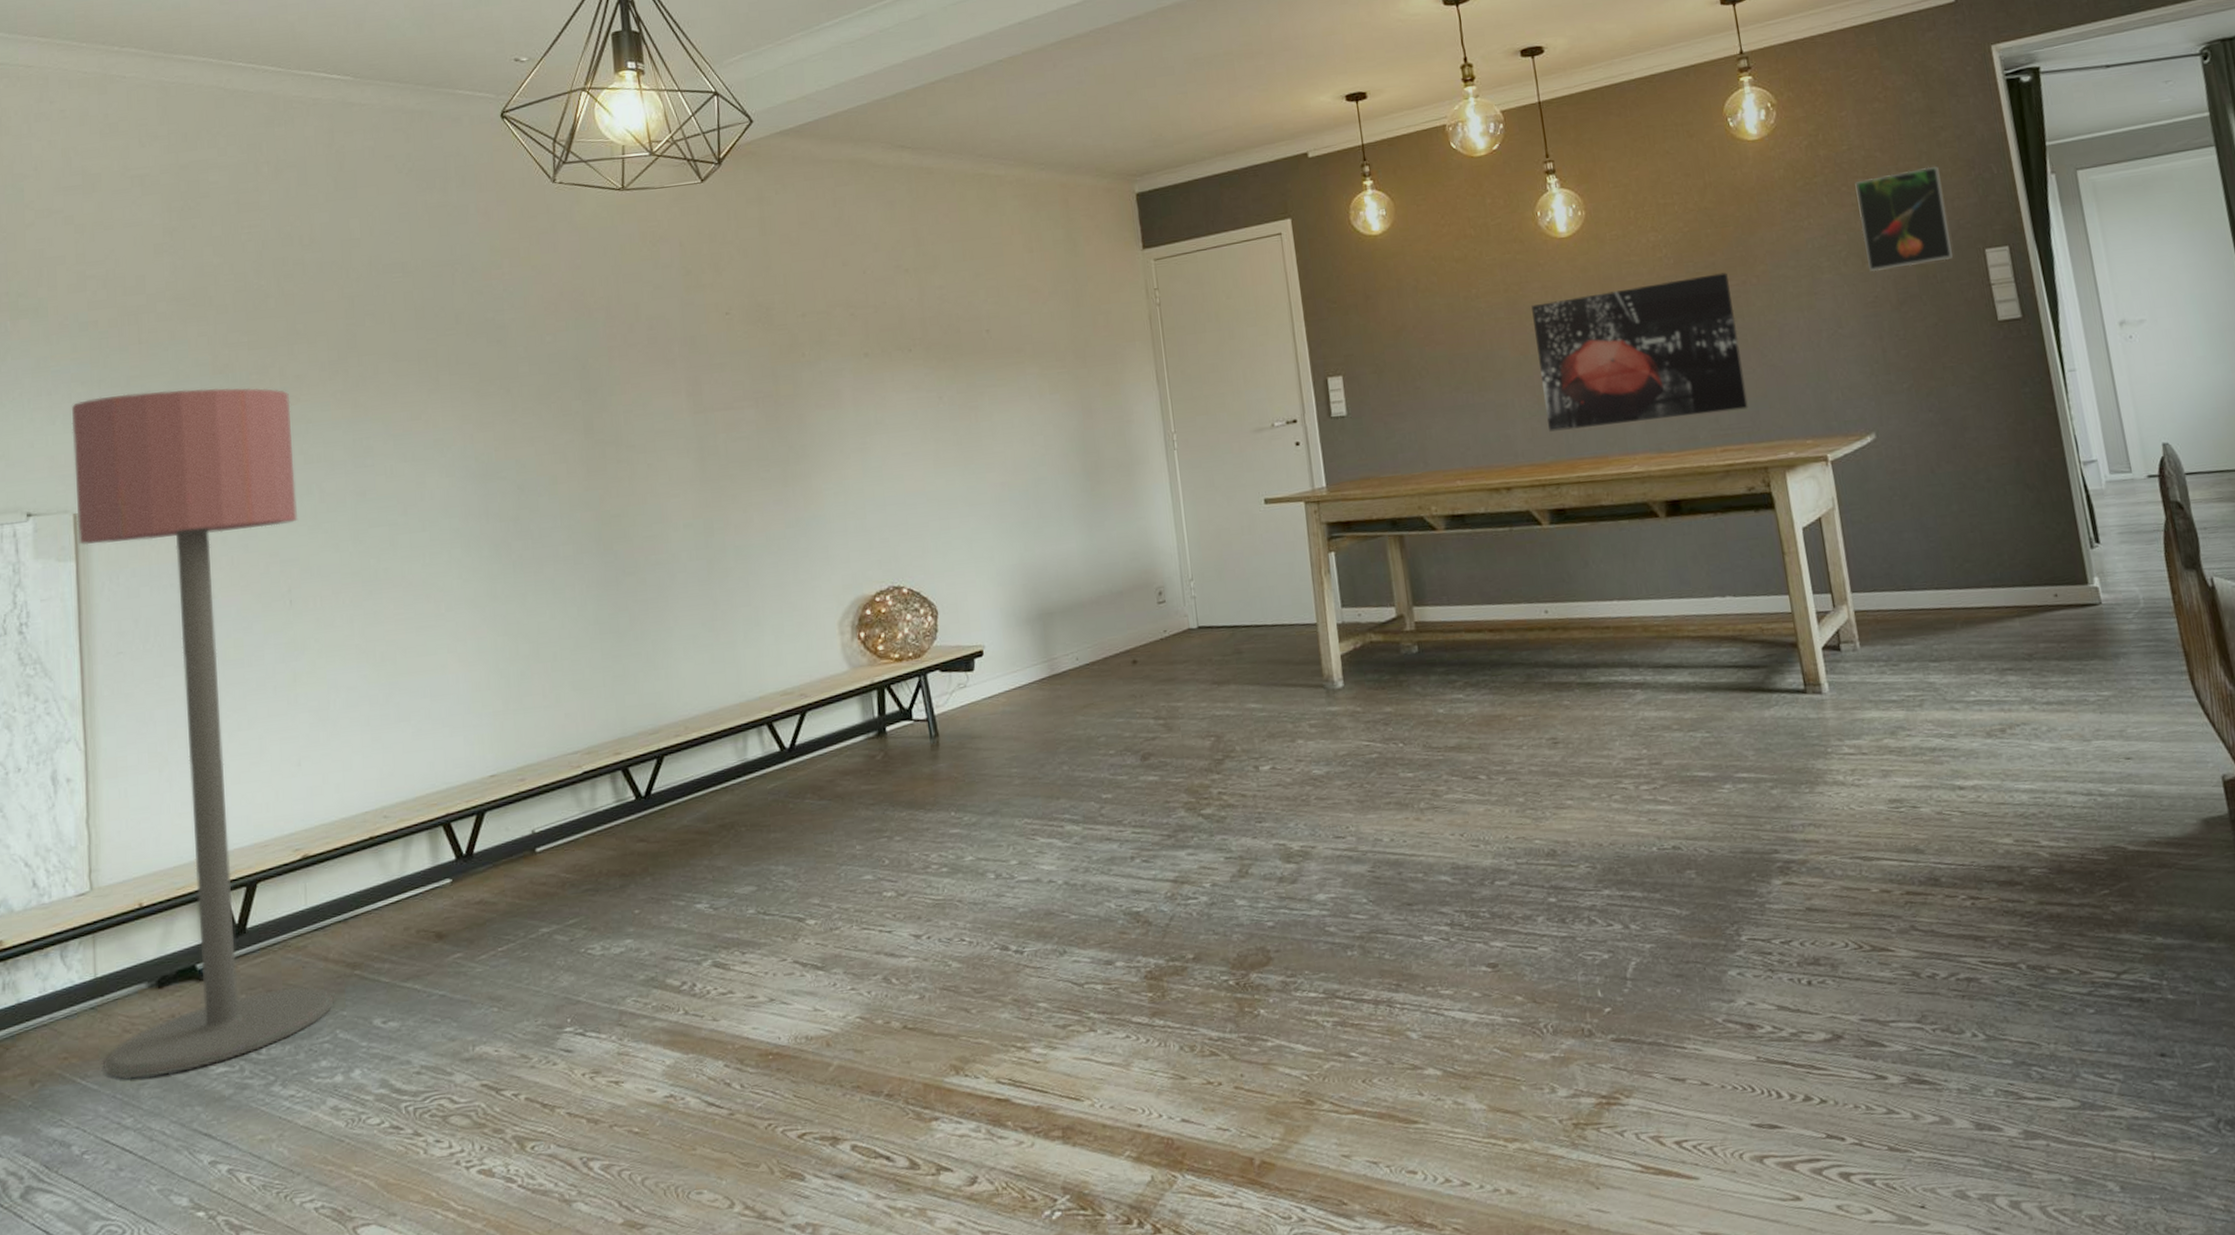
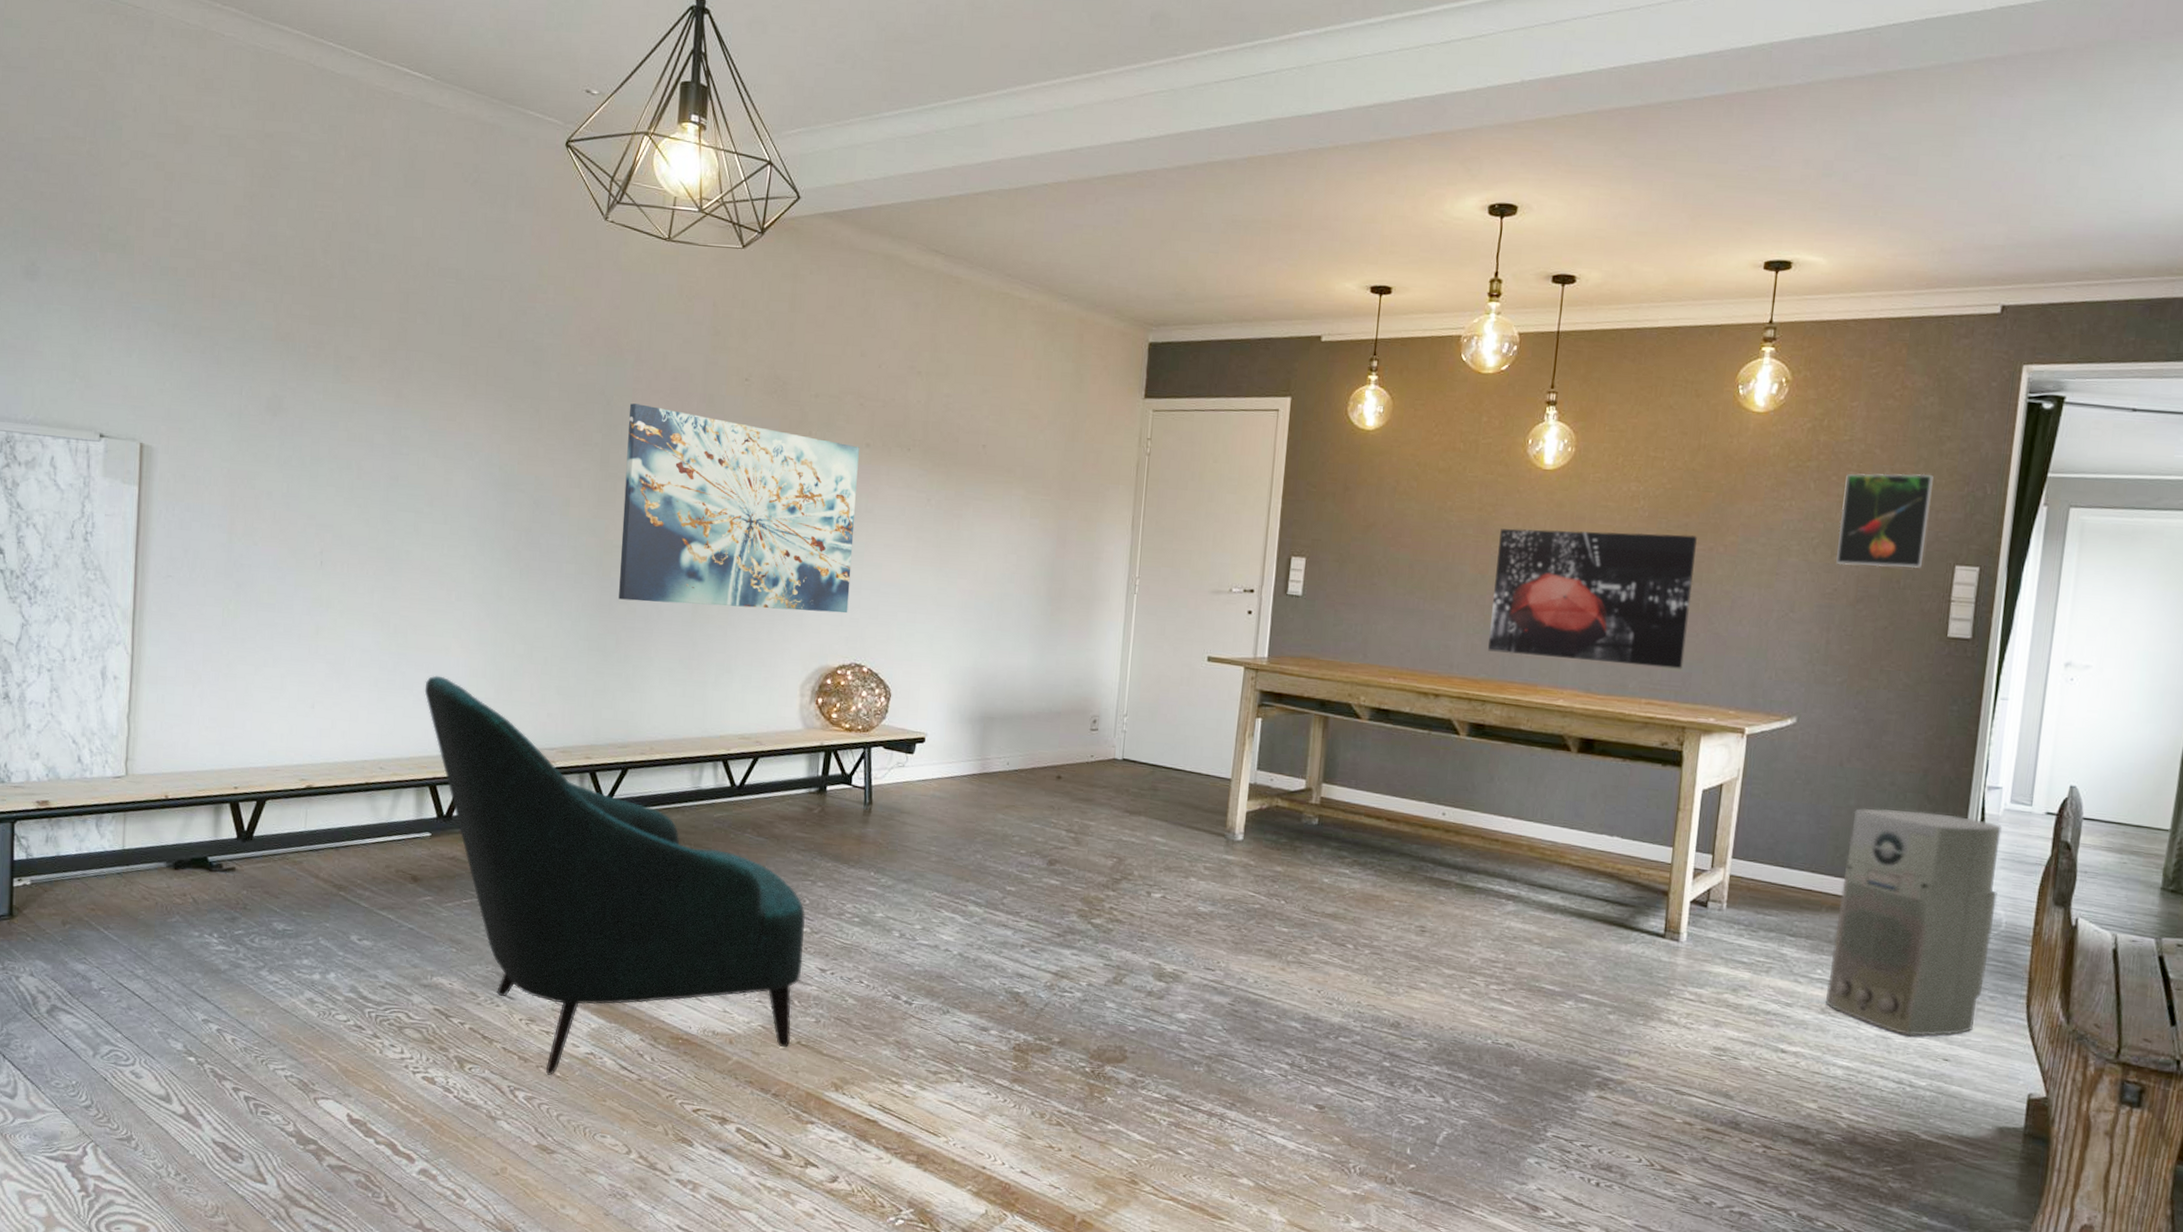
floor lamp: present [71,387,334,1079] -> none [123,340,341,942]
armchair: none [423,698,896,1134] -> present [424,675,805,1075]
wall art: none [607,358,876,572] -> present [619,403,859,613]
air purifier: none [1959,497,2146,742] -> present [1825,808,2002,1036]

